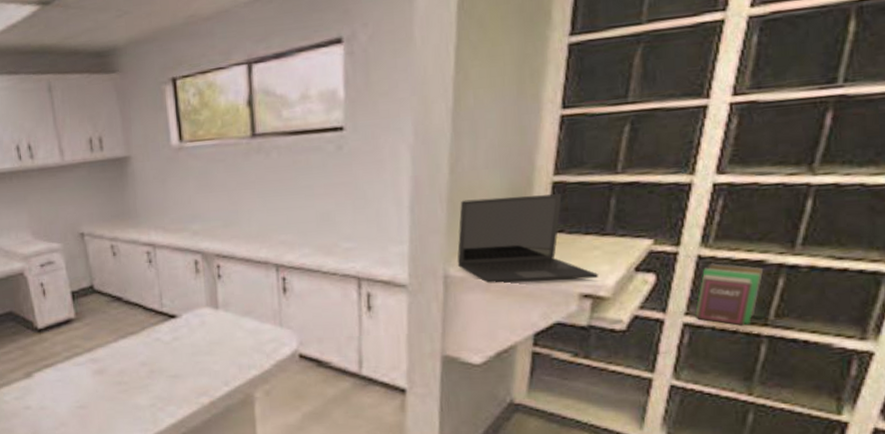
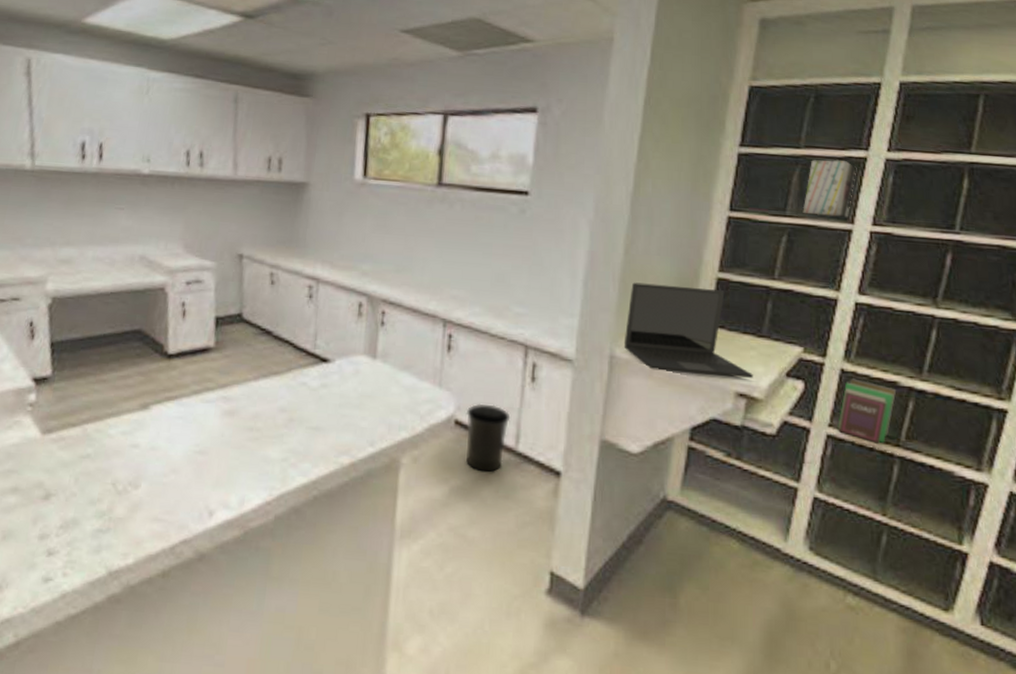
waste bin: none [308,336,352,397] -> present [465,403,511,473]
file organizer: none [647,27,713,97] -> present [803,159,857,217]

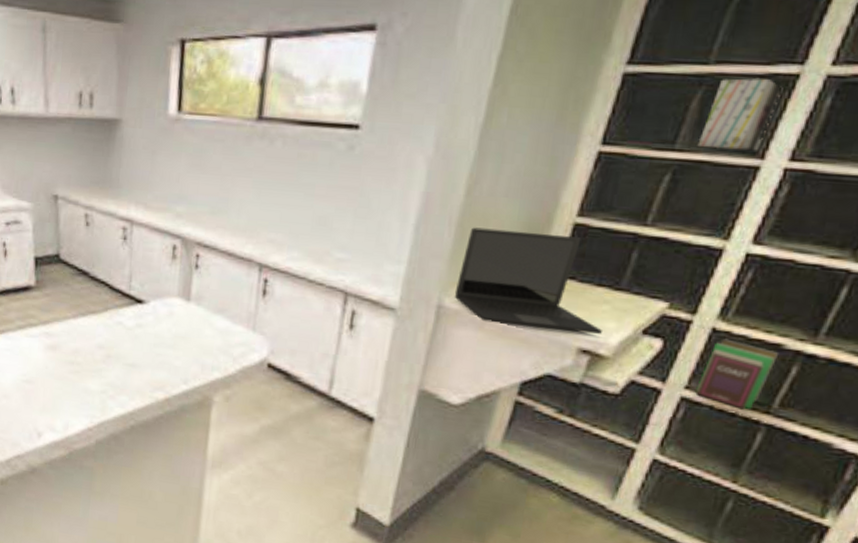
waste bin: present [465,403,511,473] -> none [278,348,325,415]

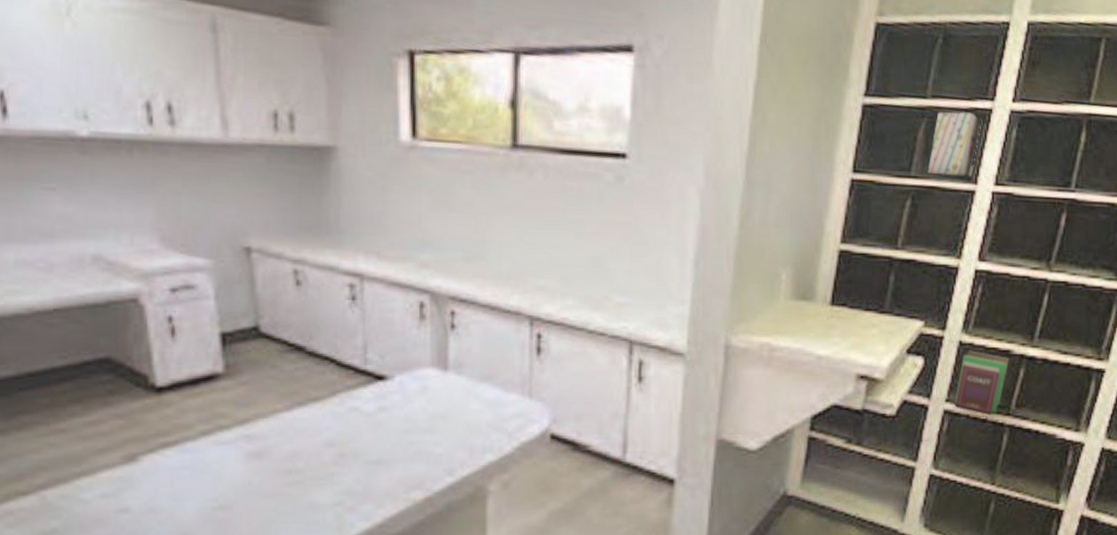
laptop: present [454,227,602,335] -> none [740,259,874,359]

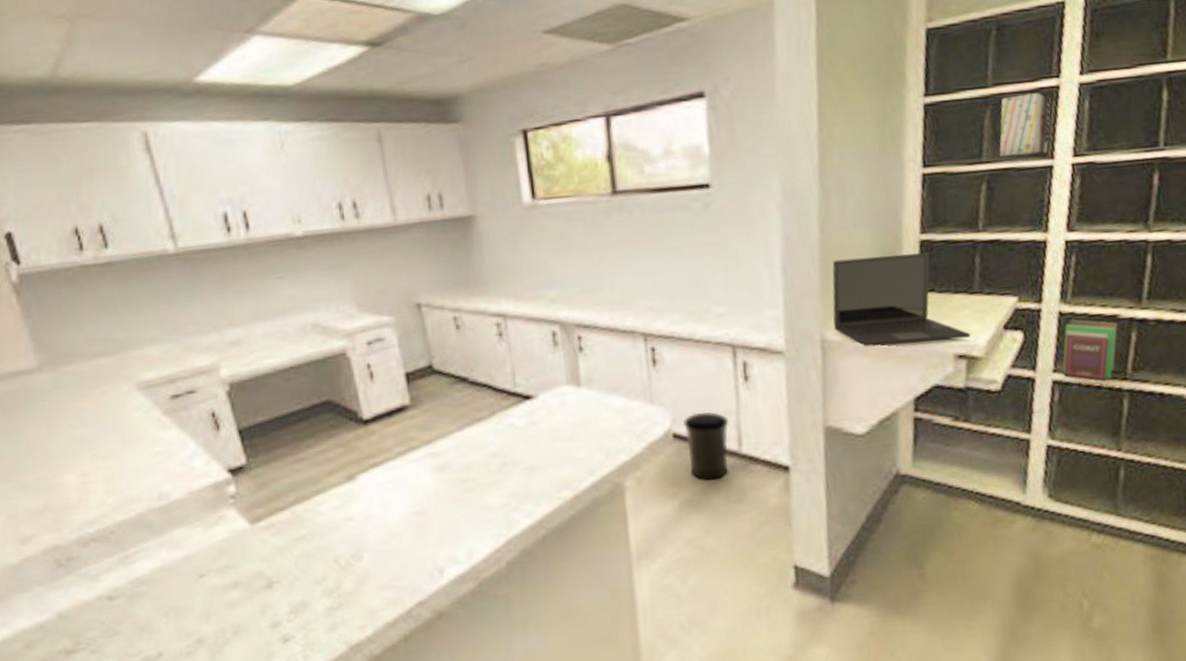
waste bin: none [563,412,616,490] -> present [682,411,730,482]
laptop: none [740,259,874,359] -> present [832,252,970,347]

